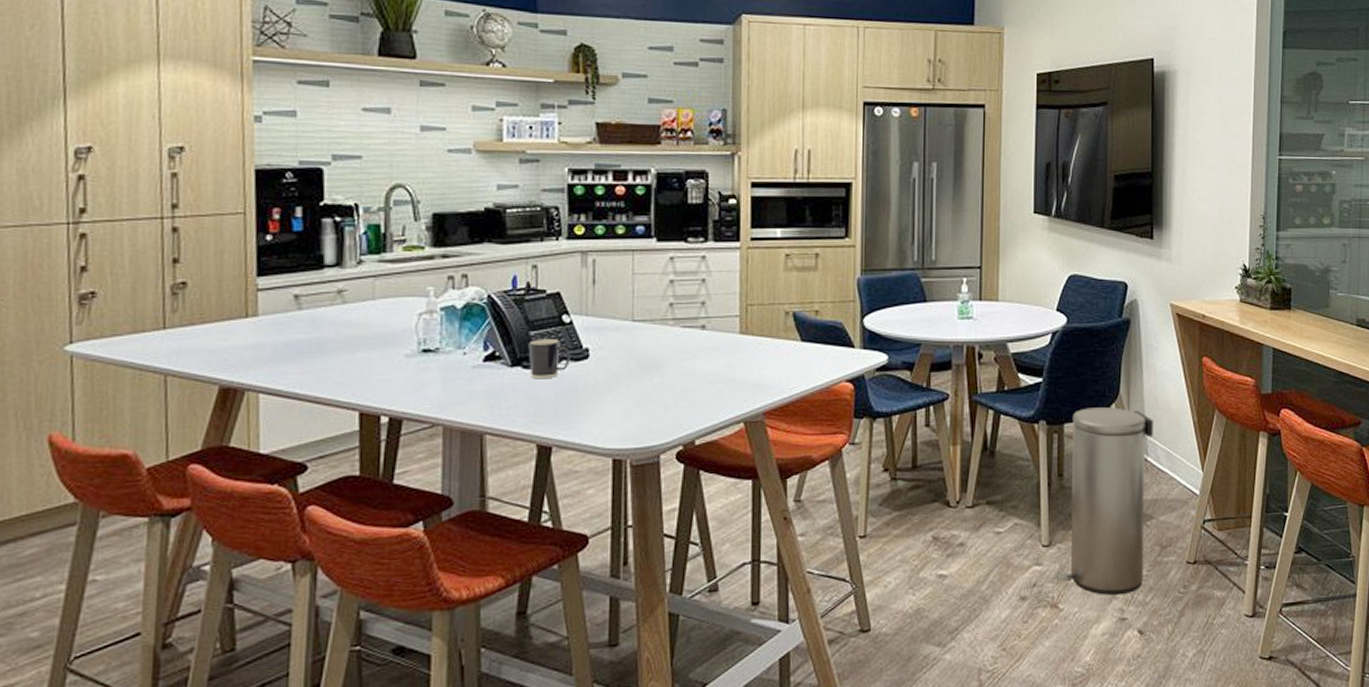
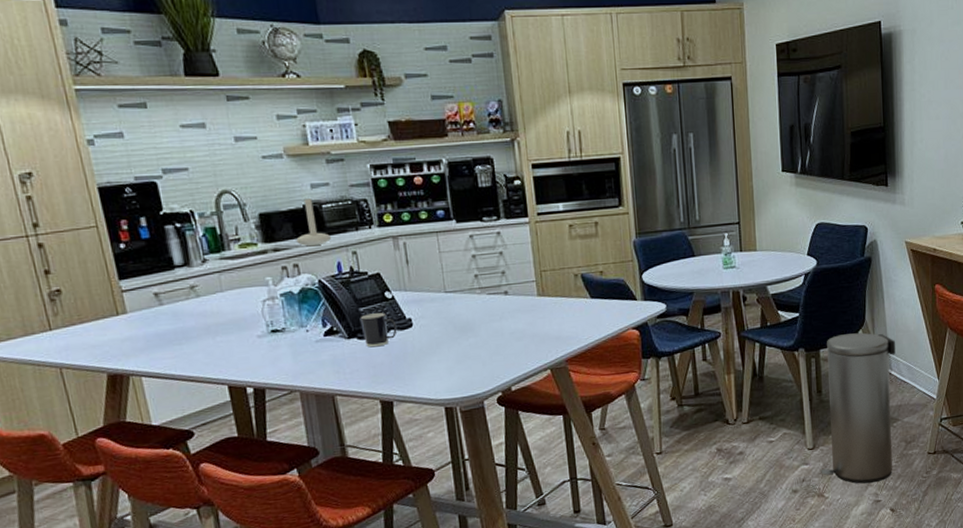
paper towel holder: none [470,201,510,256] -> present [296,199,331,247]

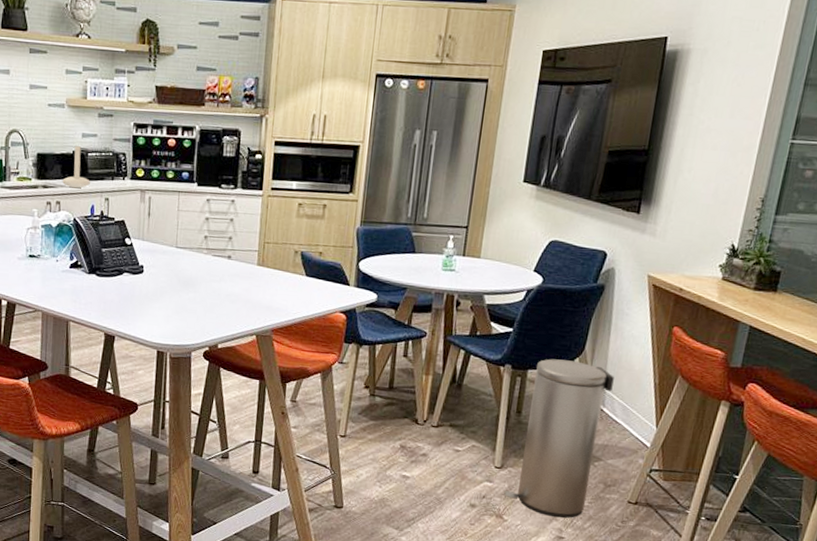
mug: present [360,313,397,348] -> none [100,255,130,286]

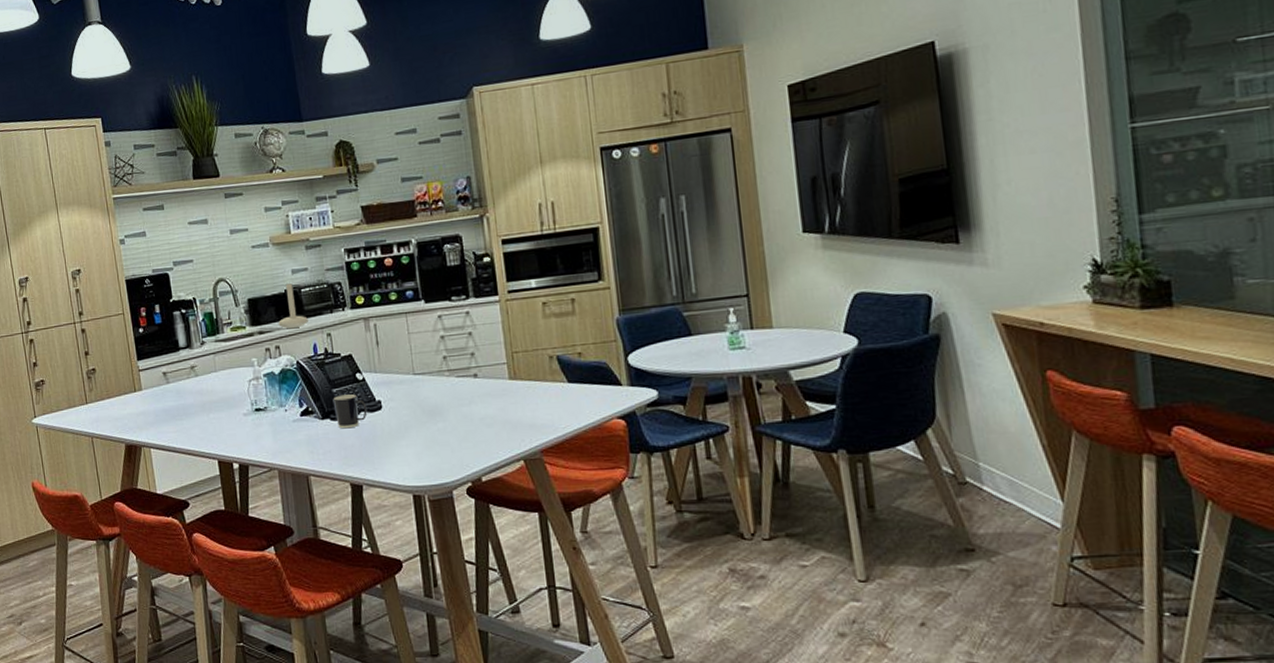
mug: none [100,255,130,286] -> present [333,394,367,429]
pedal bin: present [503,358,614,518] -> none [878,432,994,636]

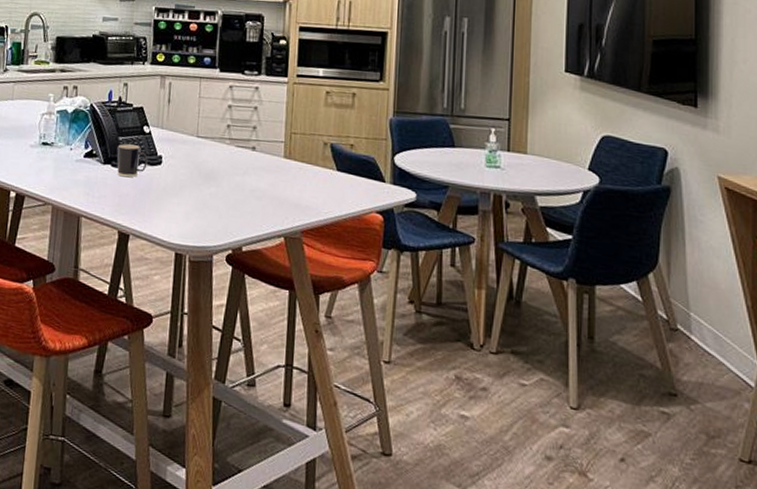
paper towel holder: present [278,283,308,329] -> none [81,30,109,73]

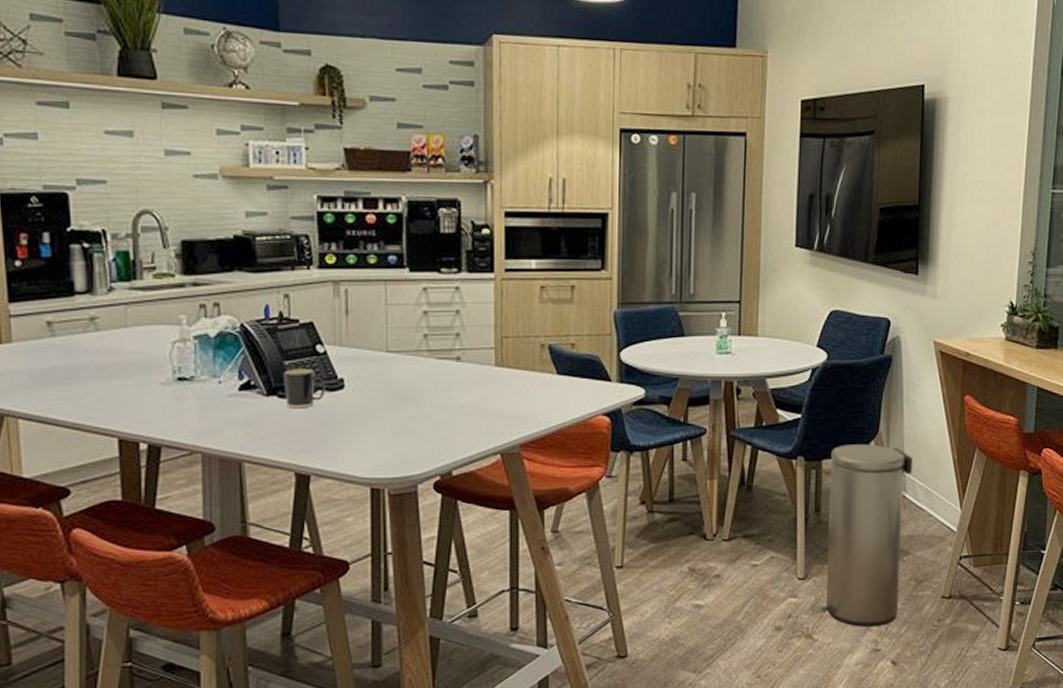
pedal bin: none [584,272,698,480] -> present [810,444,913,627]

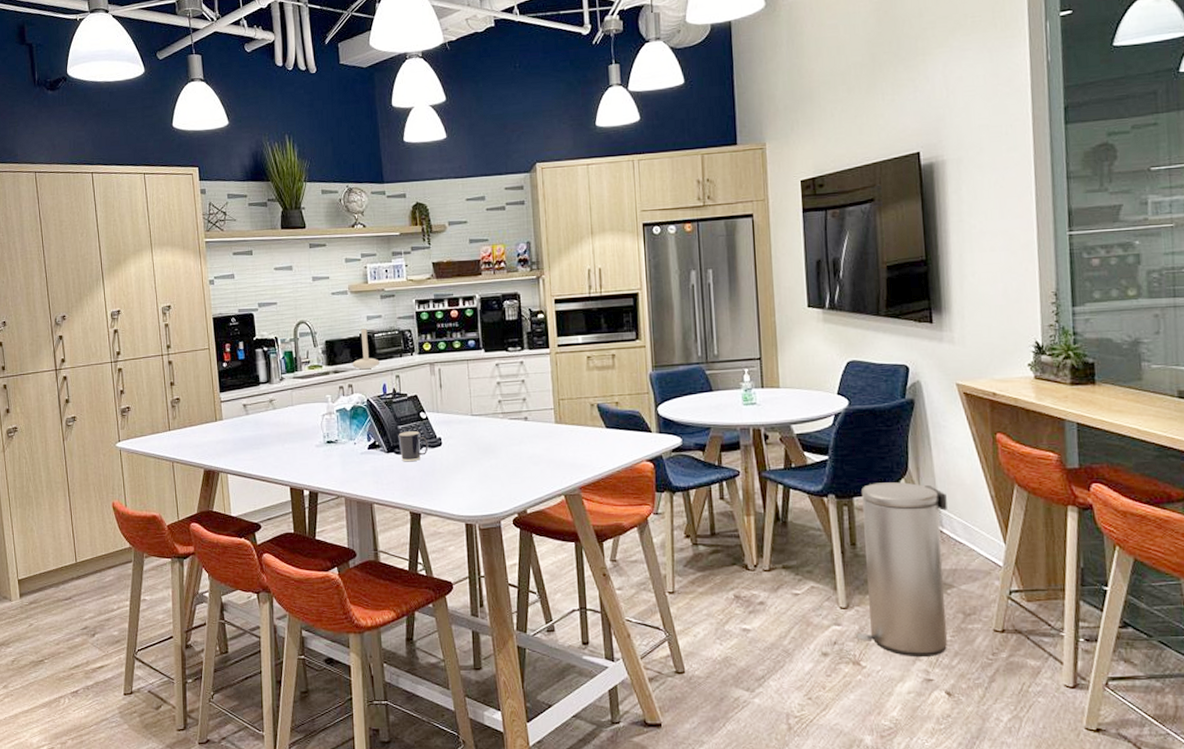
paper towel holder: none [221,228,261,284] -> present [352,329,379,370]

